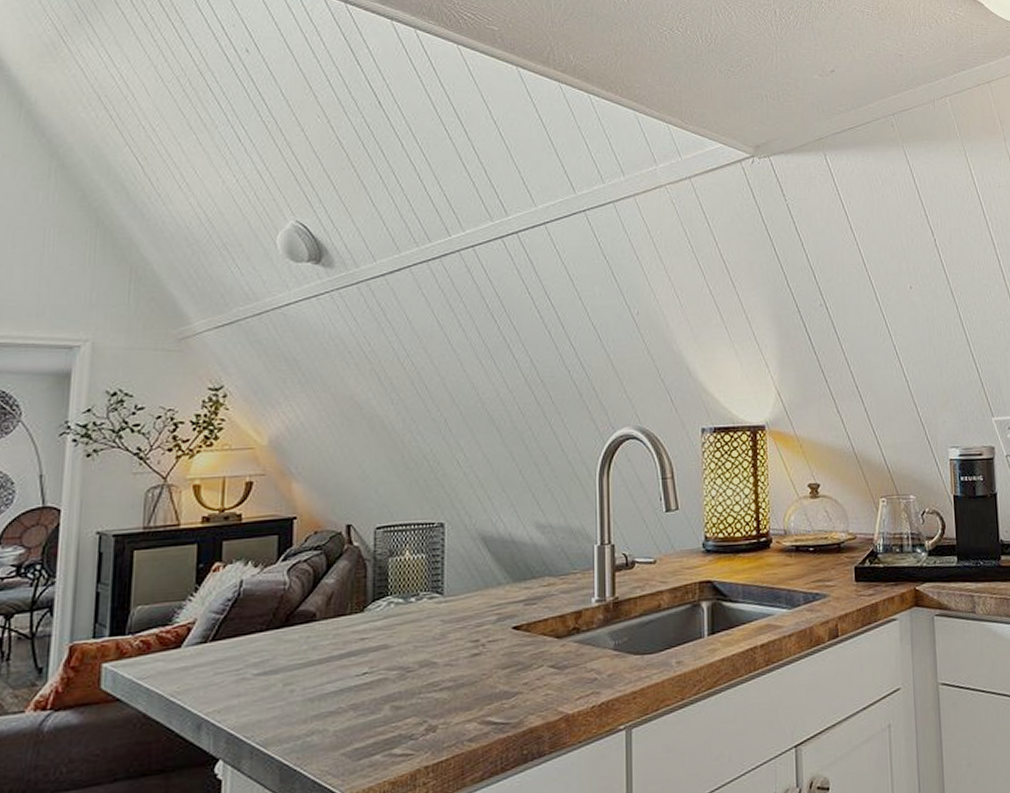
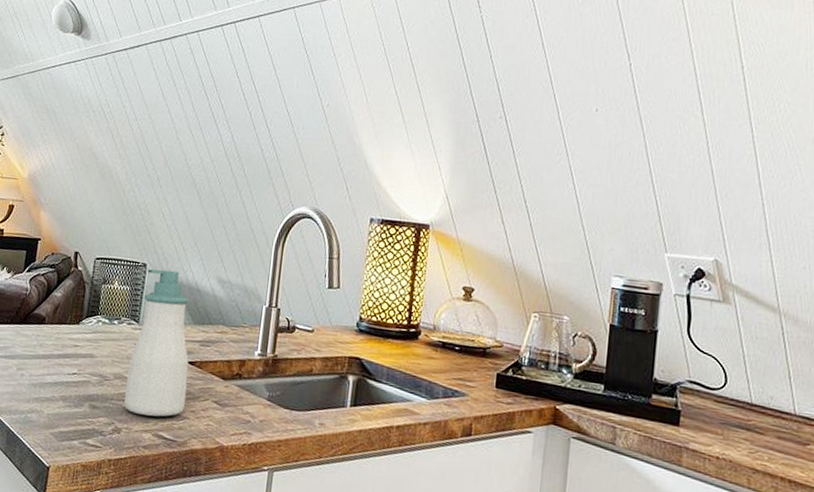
soap bottle: none [435,525,514,704] -> present [124,269,190,417]

